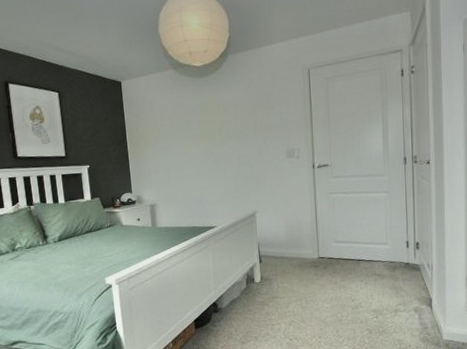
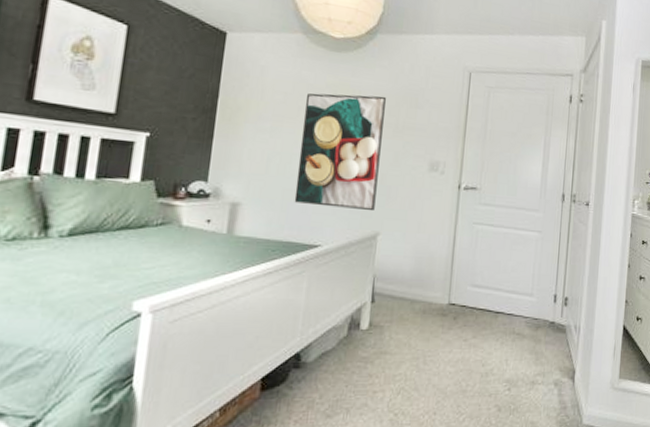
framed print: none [185,105,250,198] -> present [294,93,386,211]

